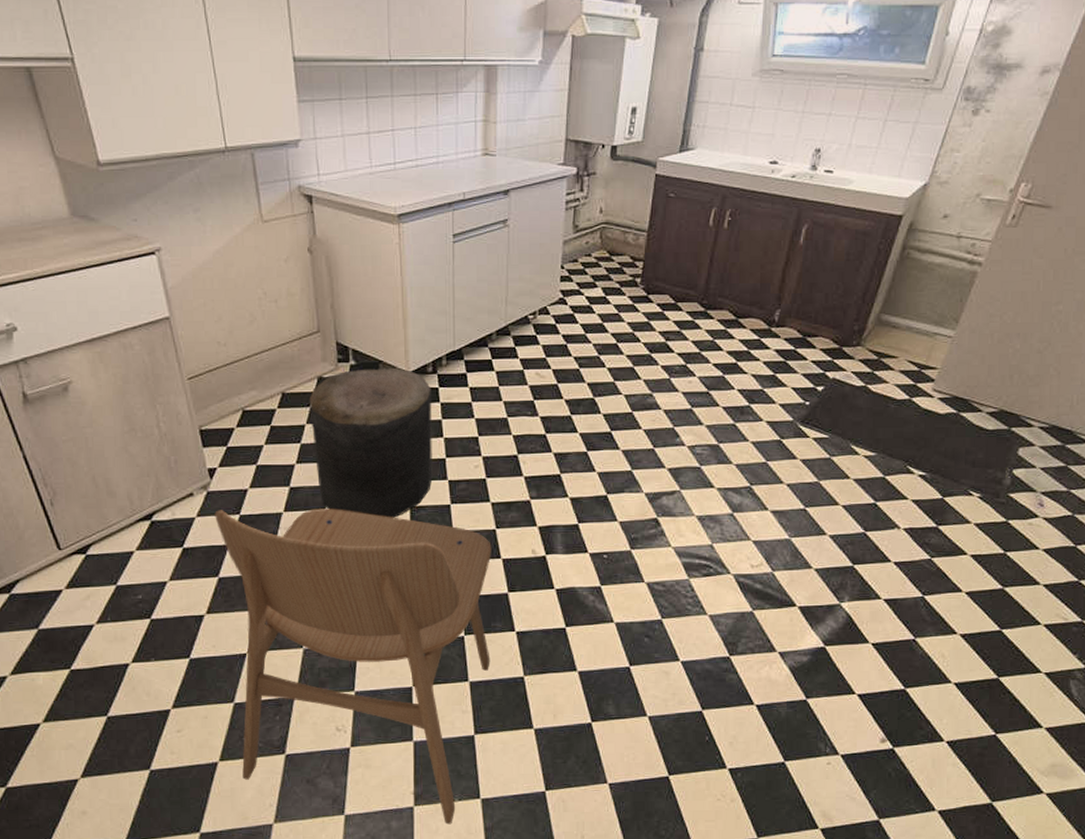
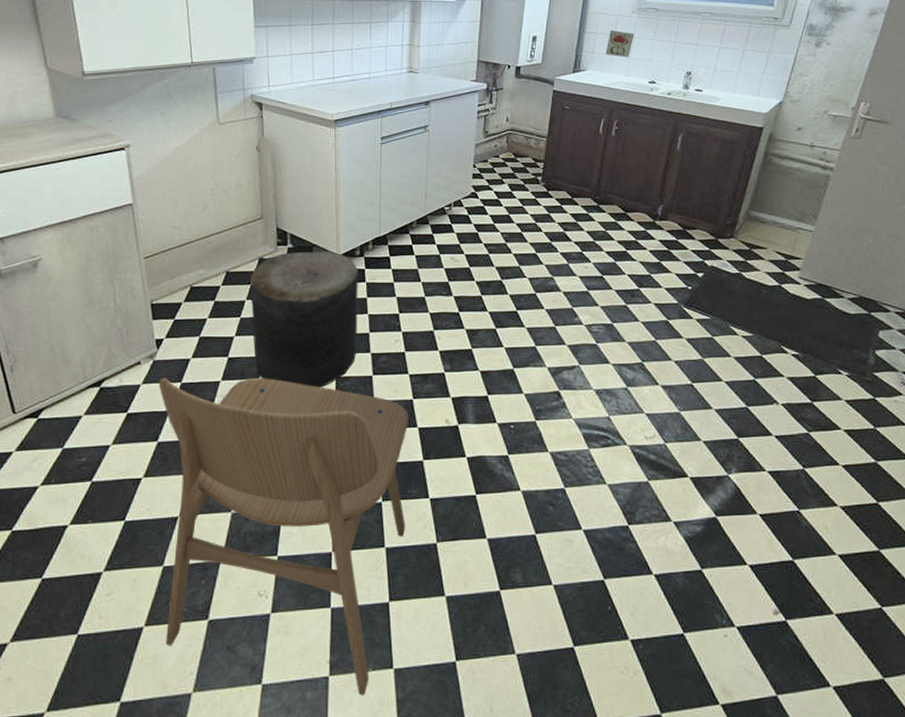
decorative tile: none [719,99,754,132] -> present [606,30,634,58]

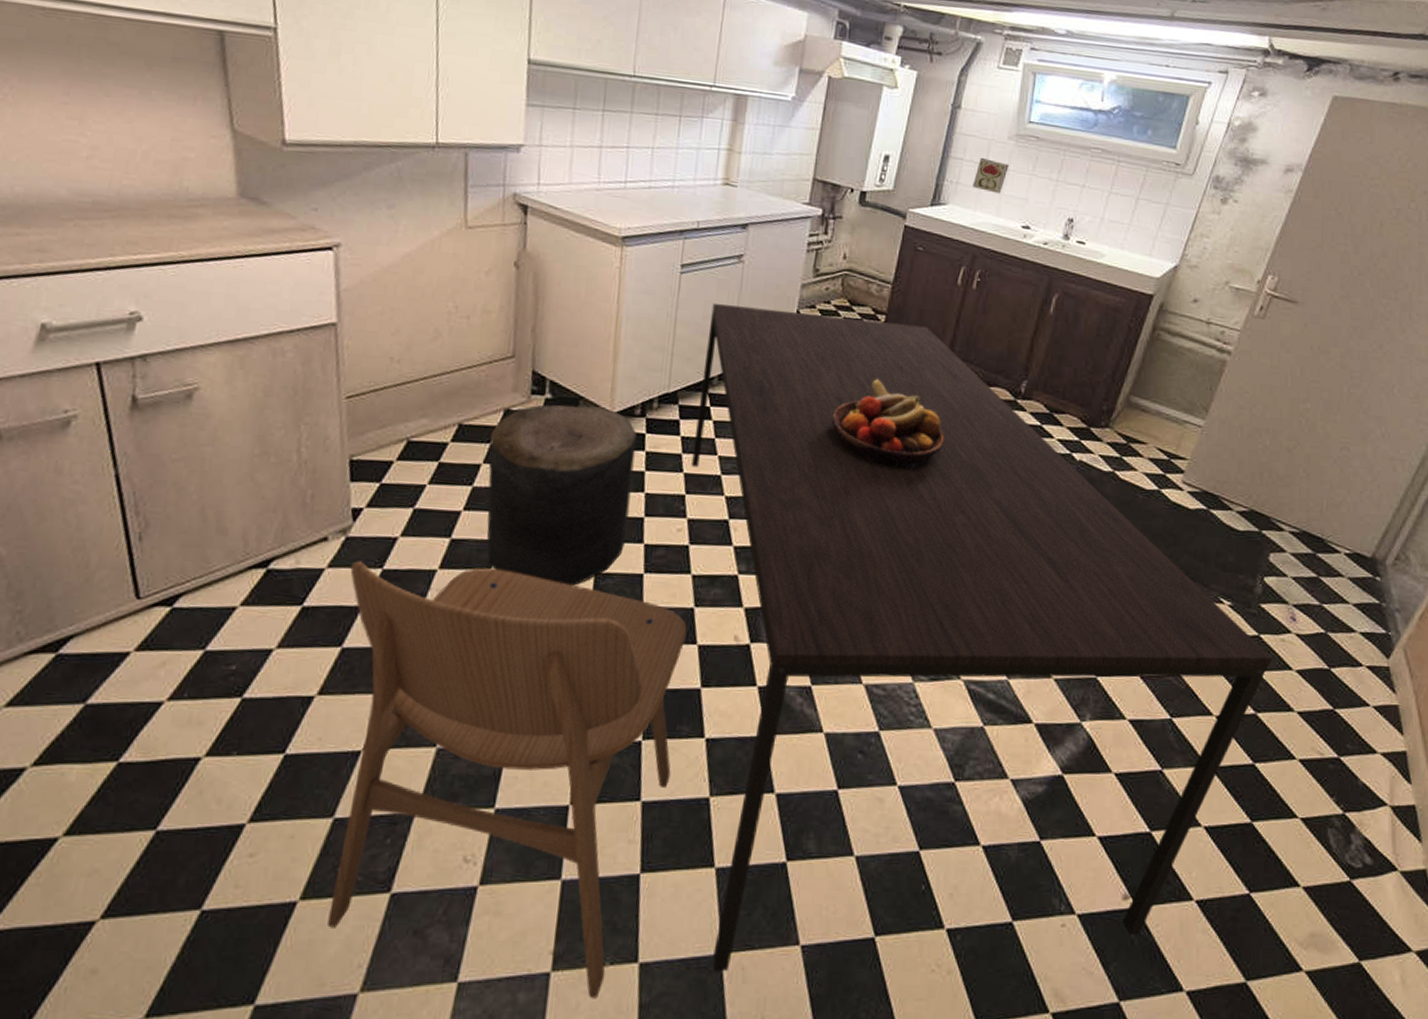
dining table: none [402,164,888,675] -> present [691,302,1273,972]
fruit bowl: none [507,214,599,282] -> present [831,379,945,470]

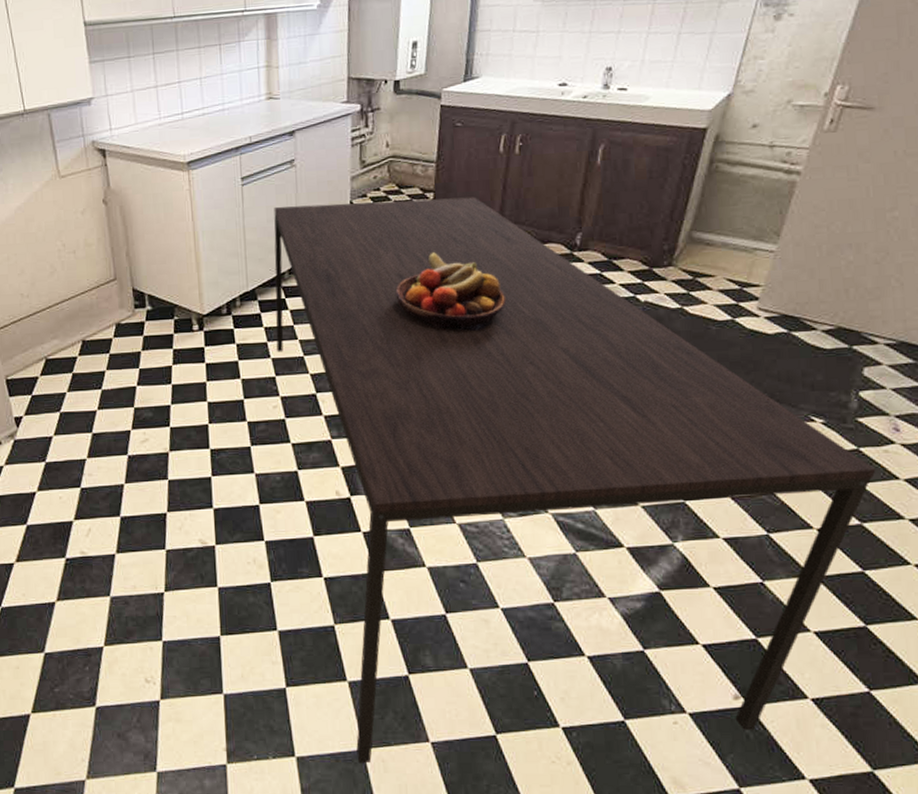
dining chair: present [327,561,687,999] -> none [22,453,299,784]
stool: present [486,404,637,586] -> none [108,311,232,462]
decorative tile: present [973,158,1009,194] -> none [503,24,538,58]

